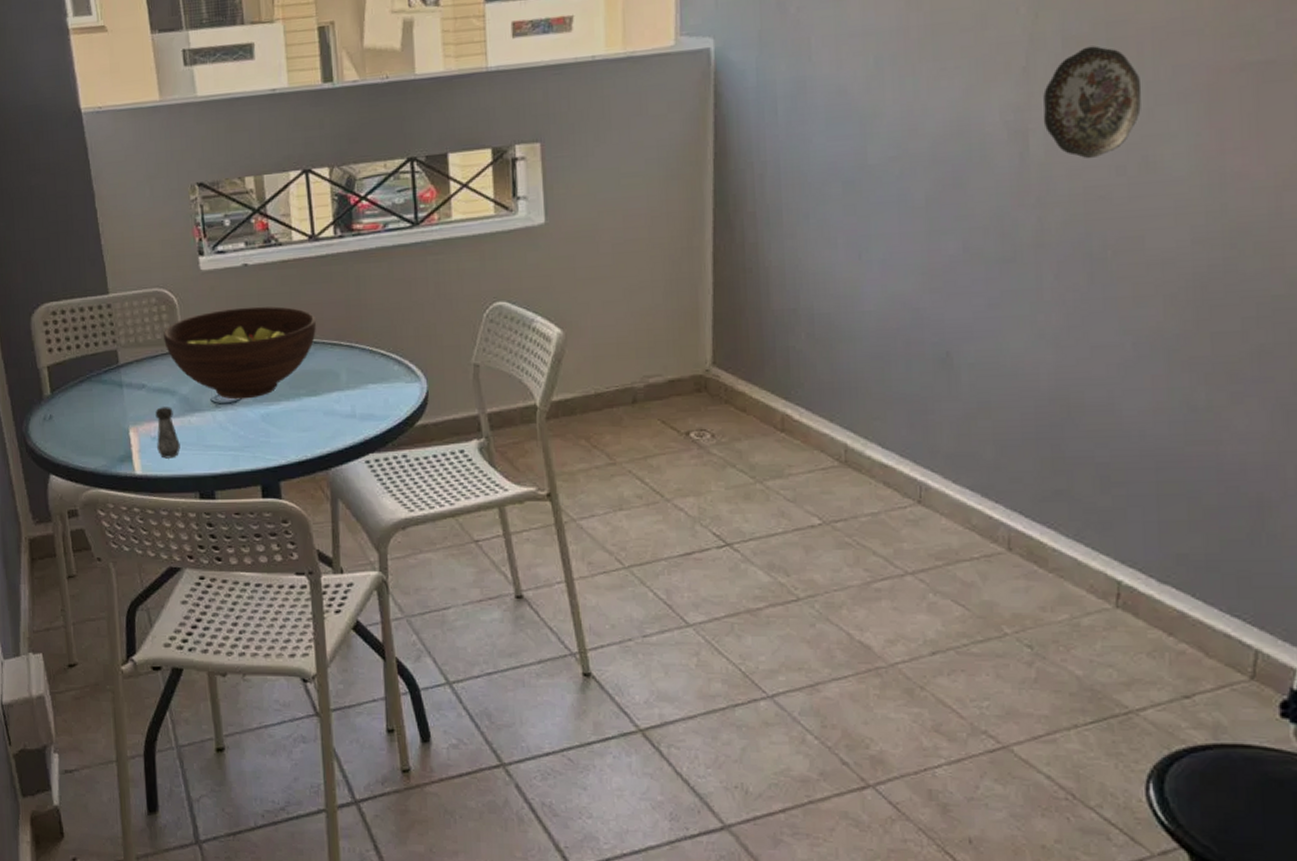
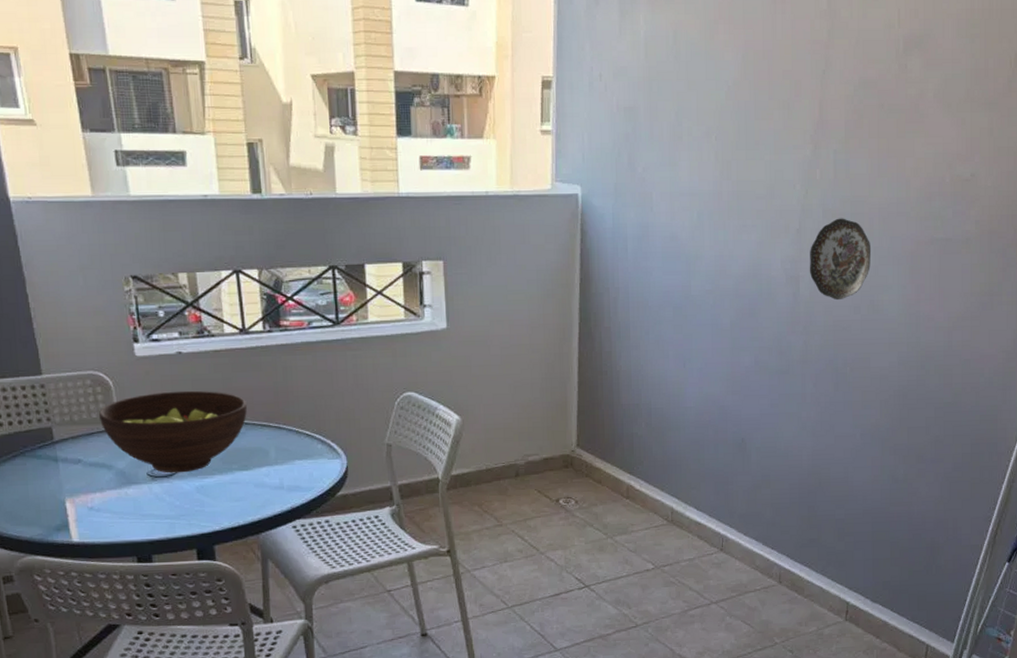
salt shaker: present [155,407,180,459] -> none [92,480,118,527]

